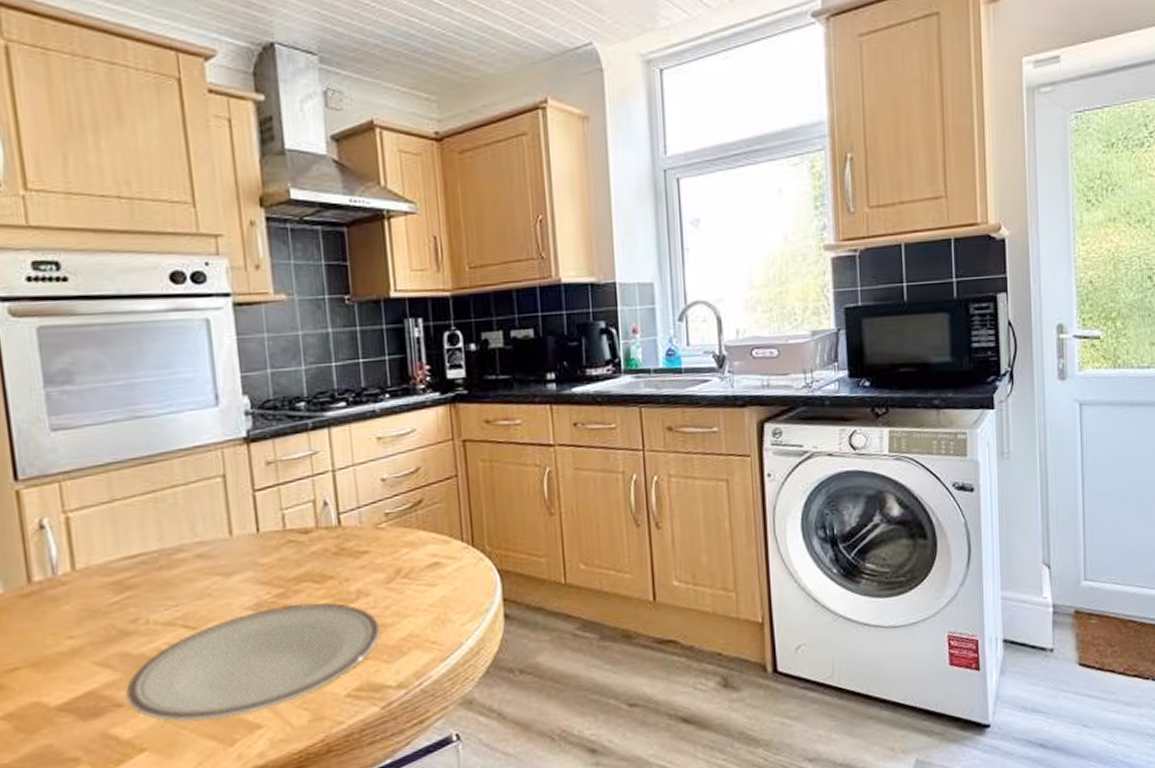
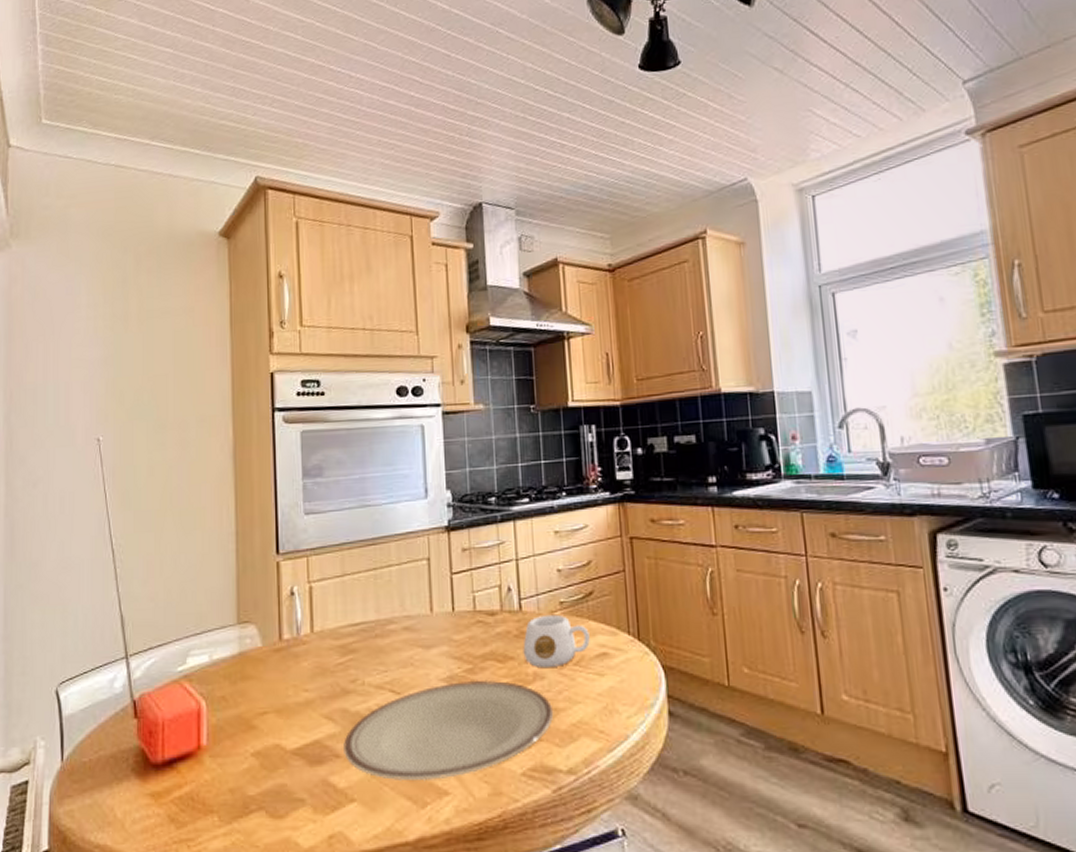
mug: none [343,527,420,584] -> present [523,614,590,667]

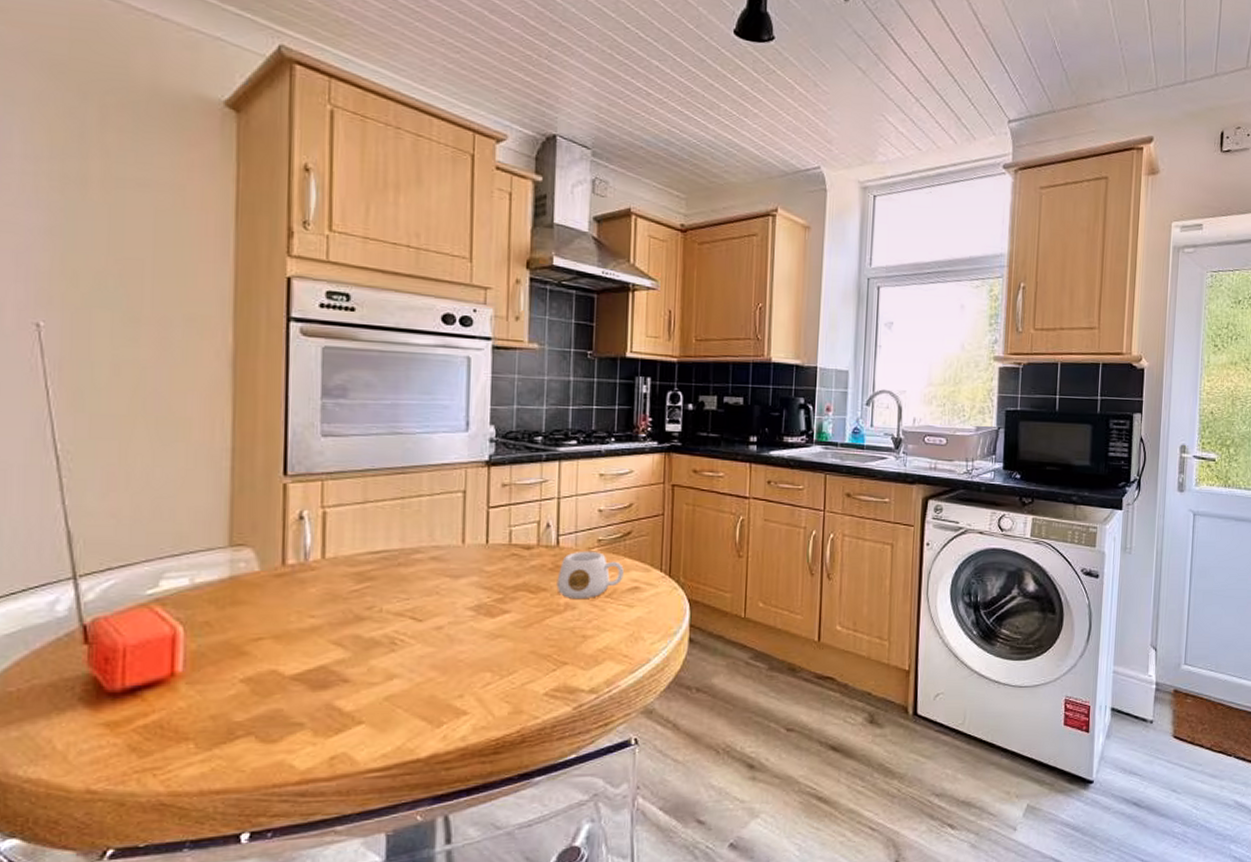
plate: present [344,680,554,780] -> none [353,609,582,702]

